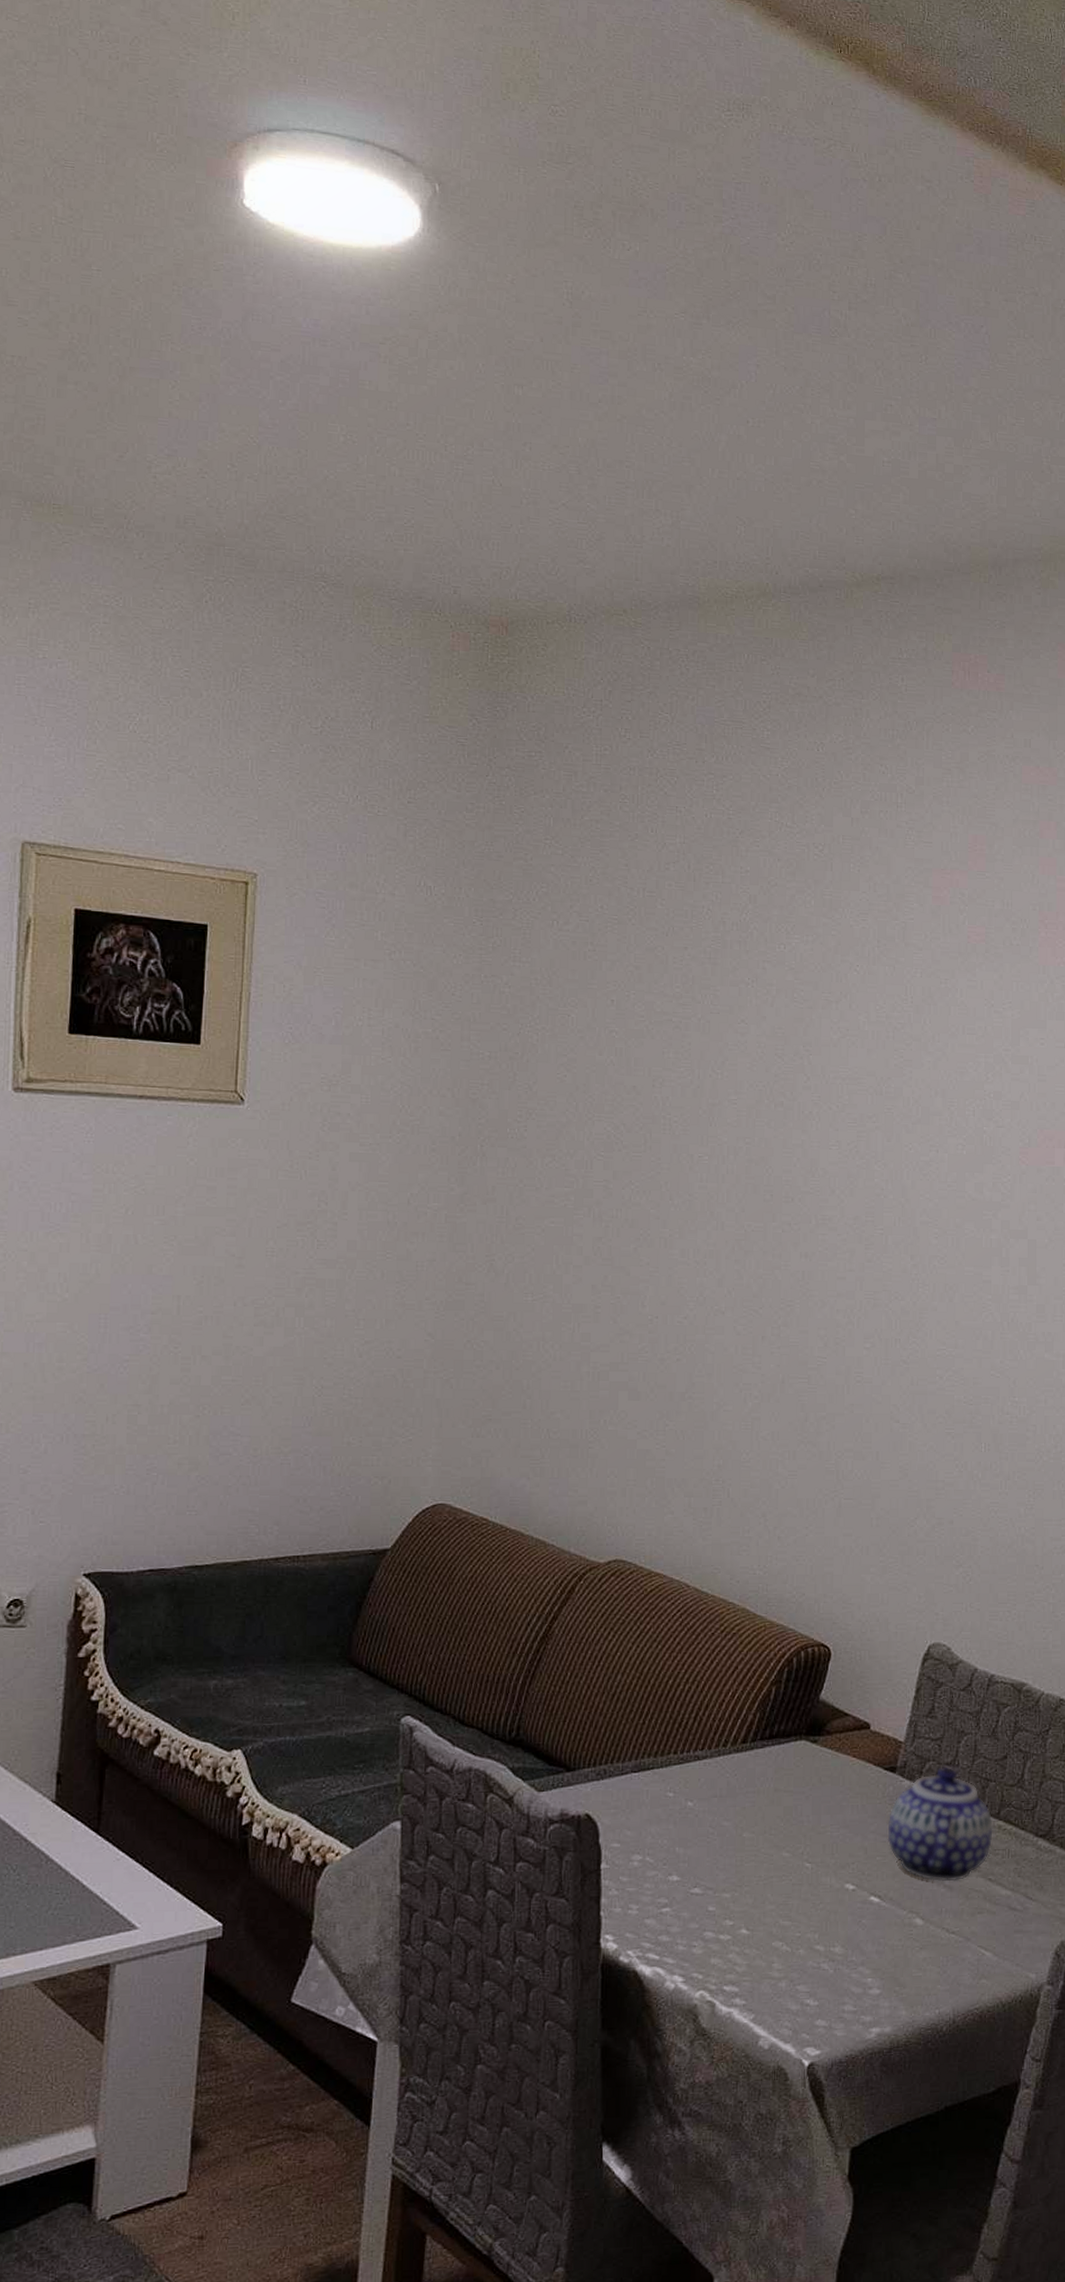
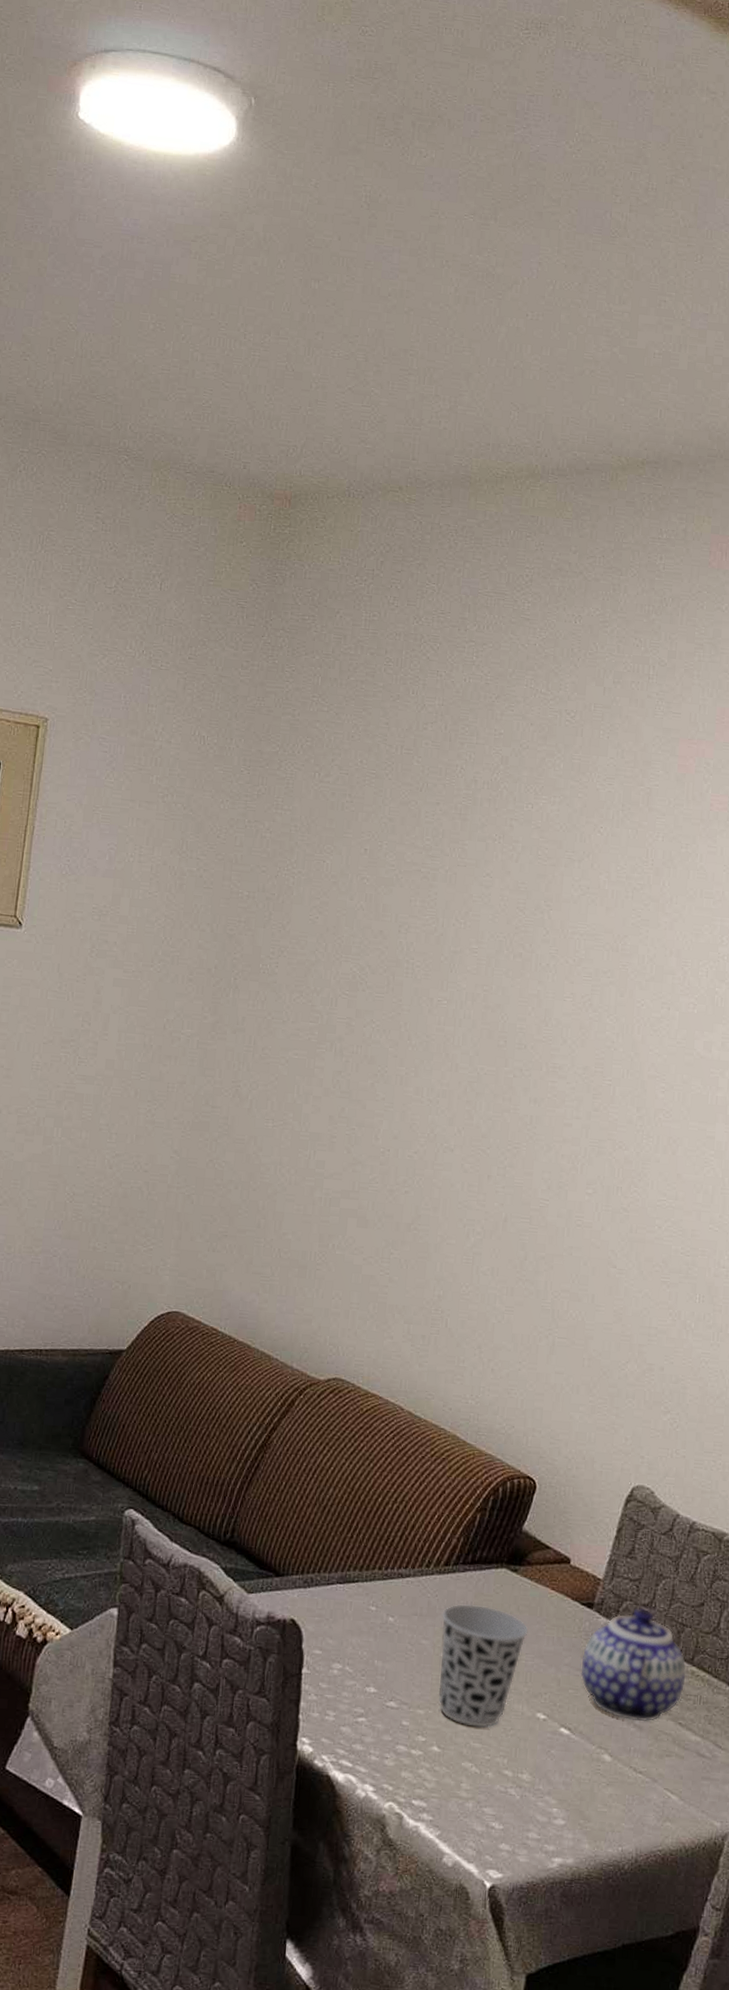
cup: none [742,1780,832,1905] -> present [439,1604,529,1728]

